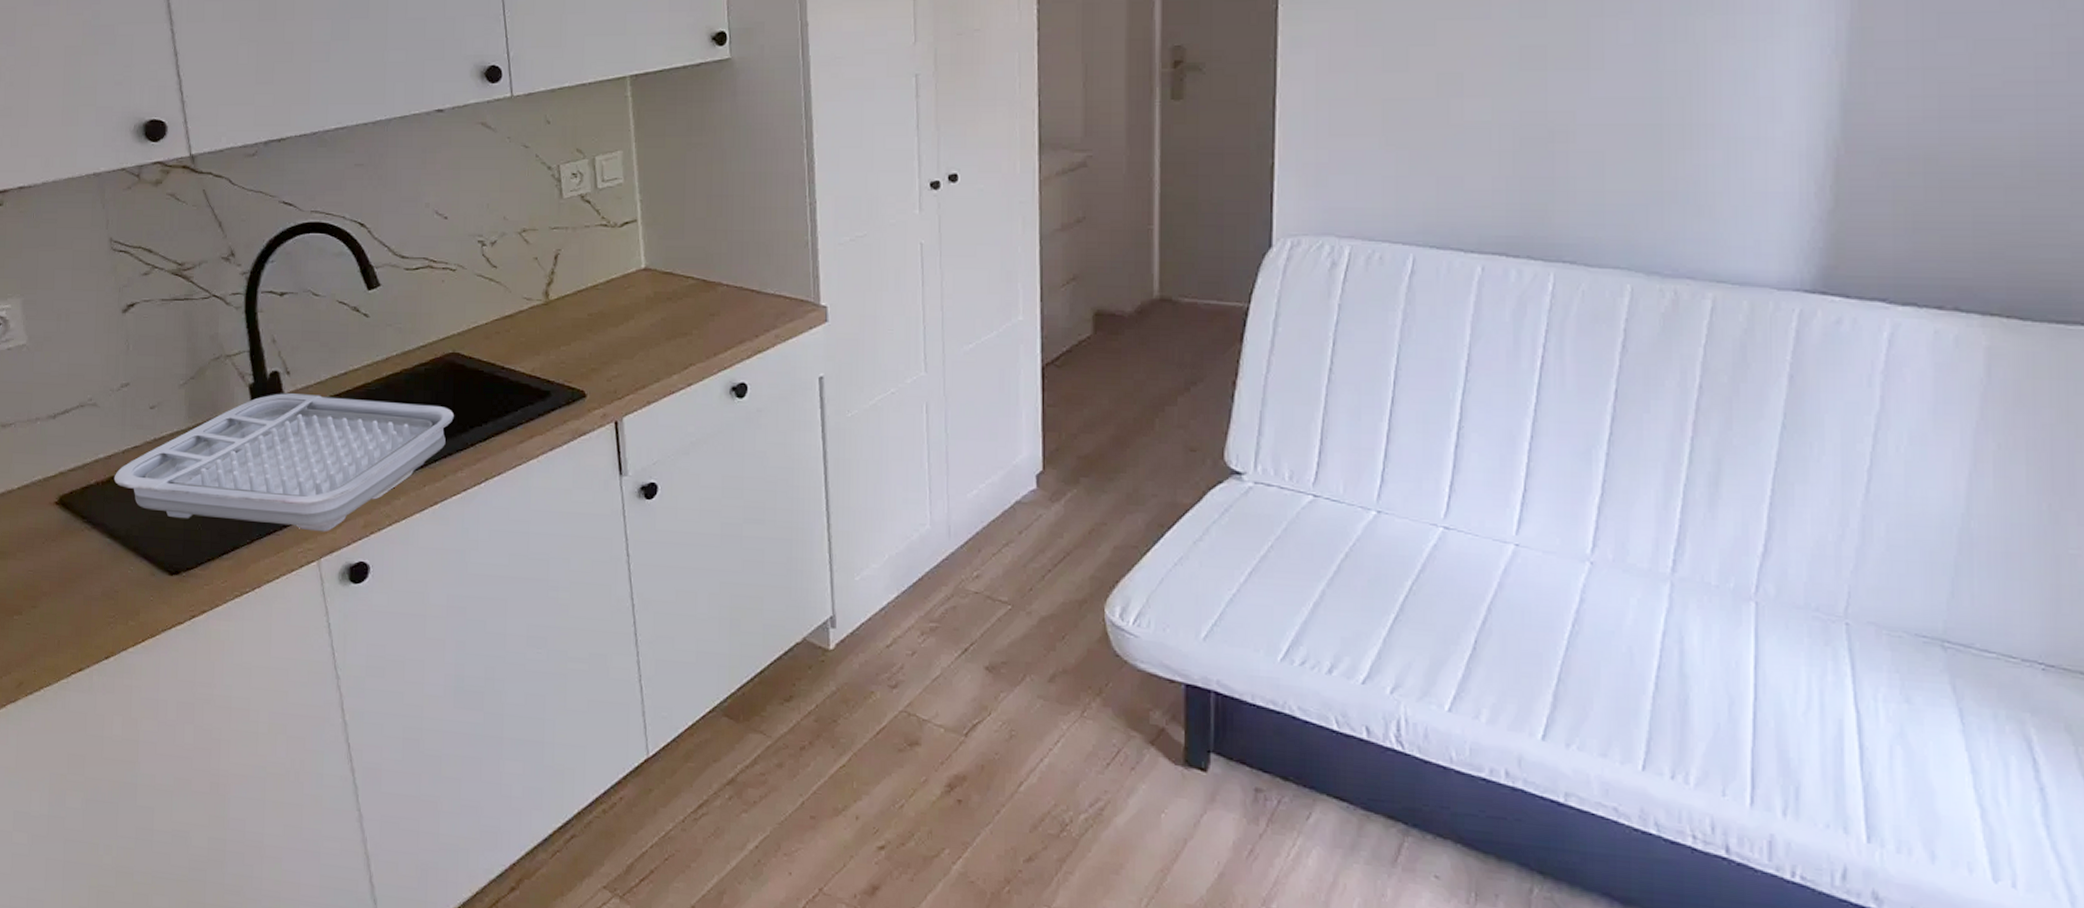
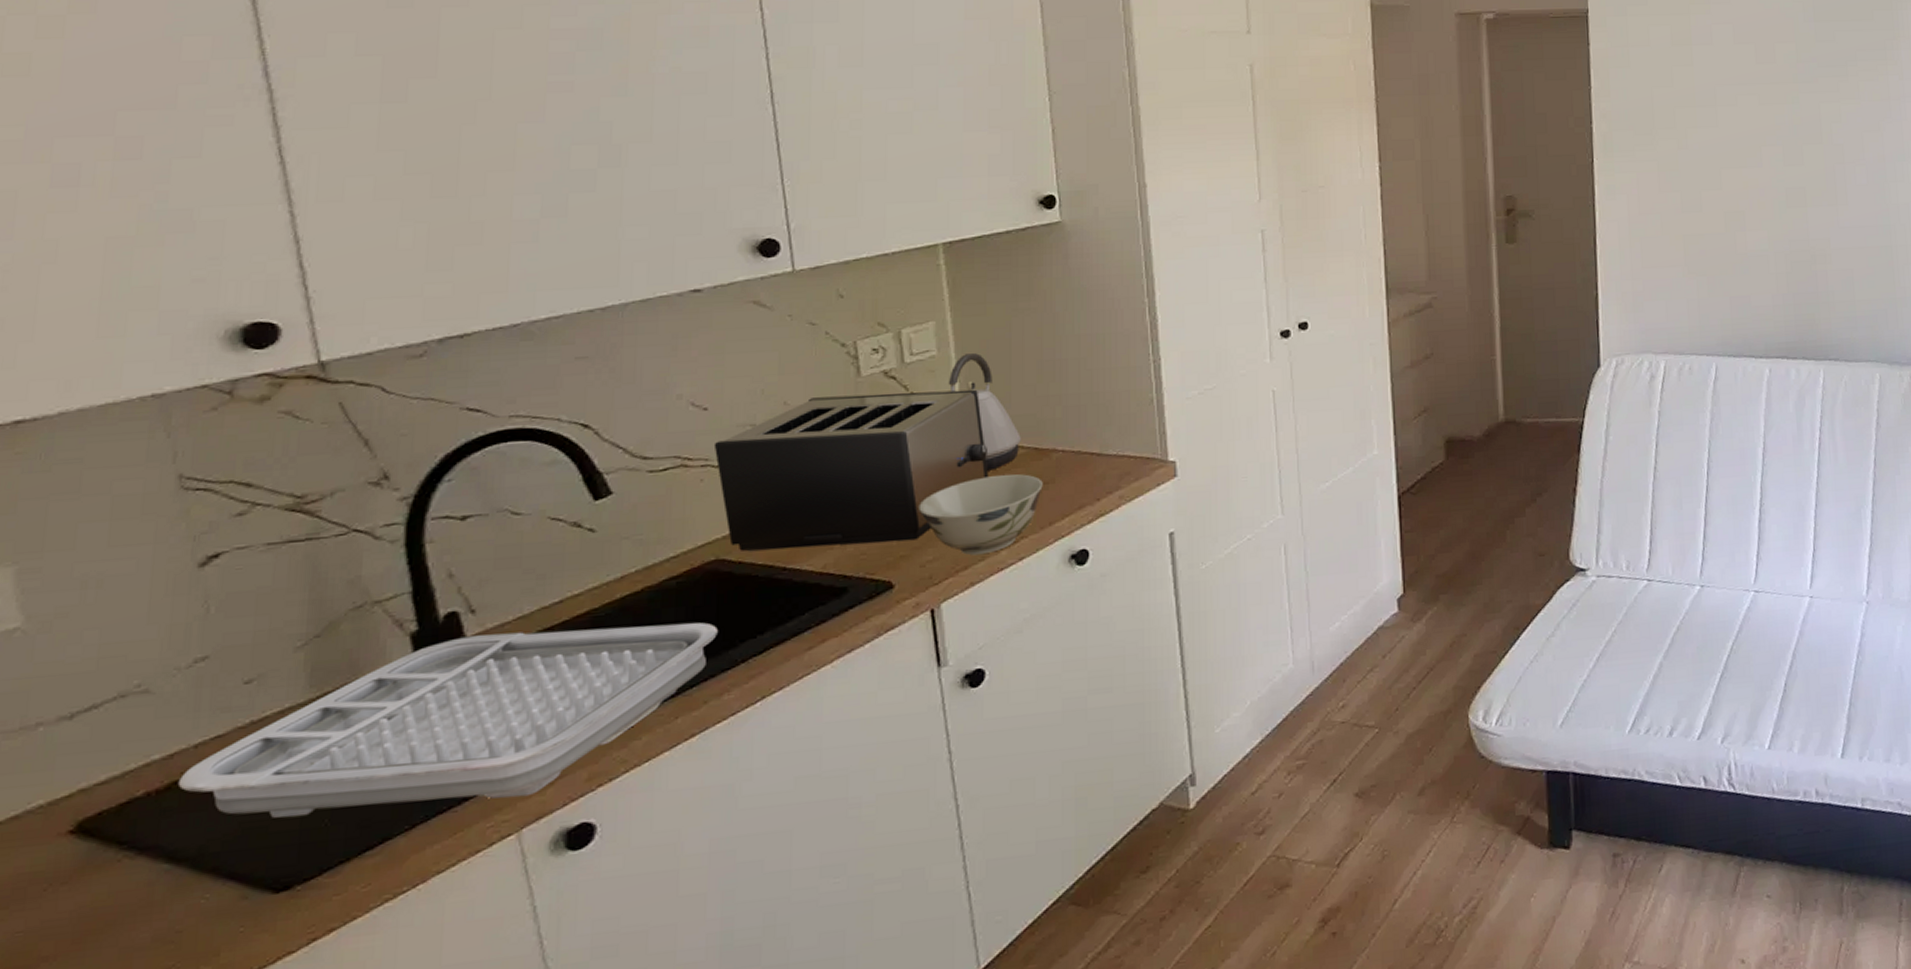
toaster: none [452,215,664,356] -> present [713,389,989,551]
bowl: none [607,302,709,377] -> present [918,474,1043,556]
kettle: none [632,184,692,298] -> present [948,353,1021,471]

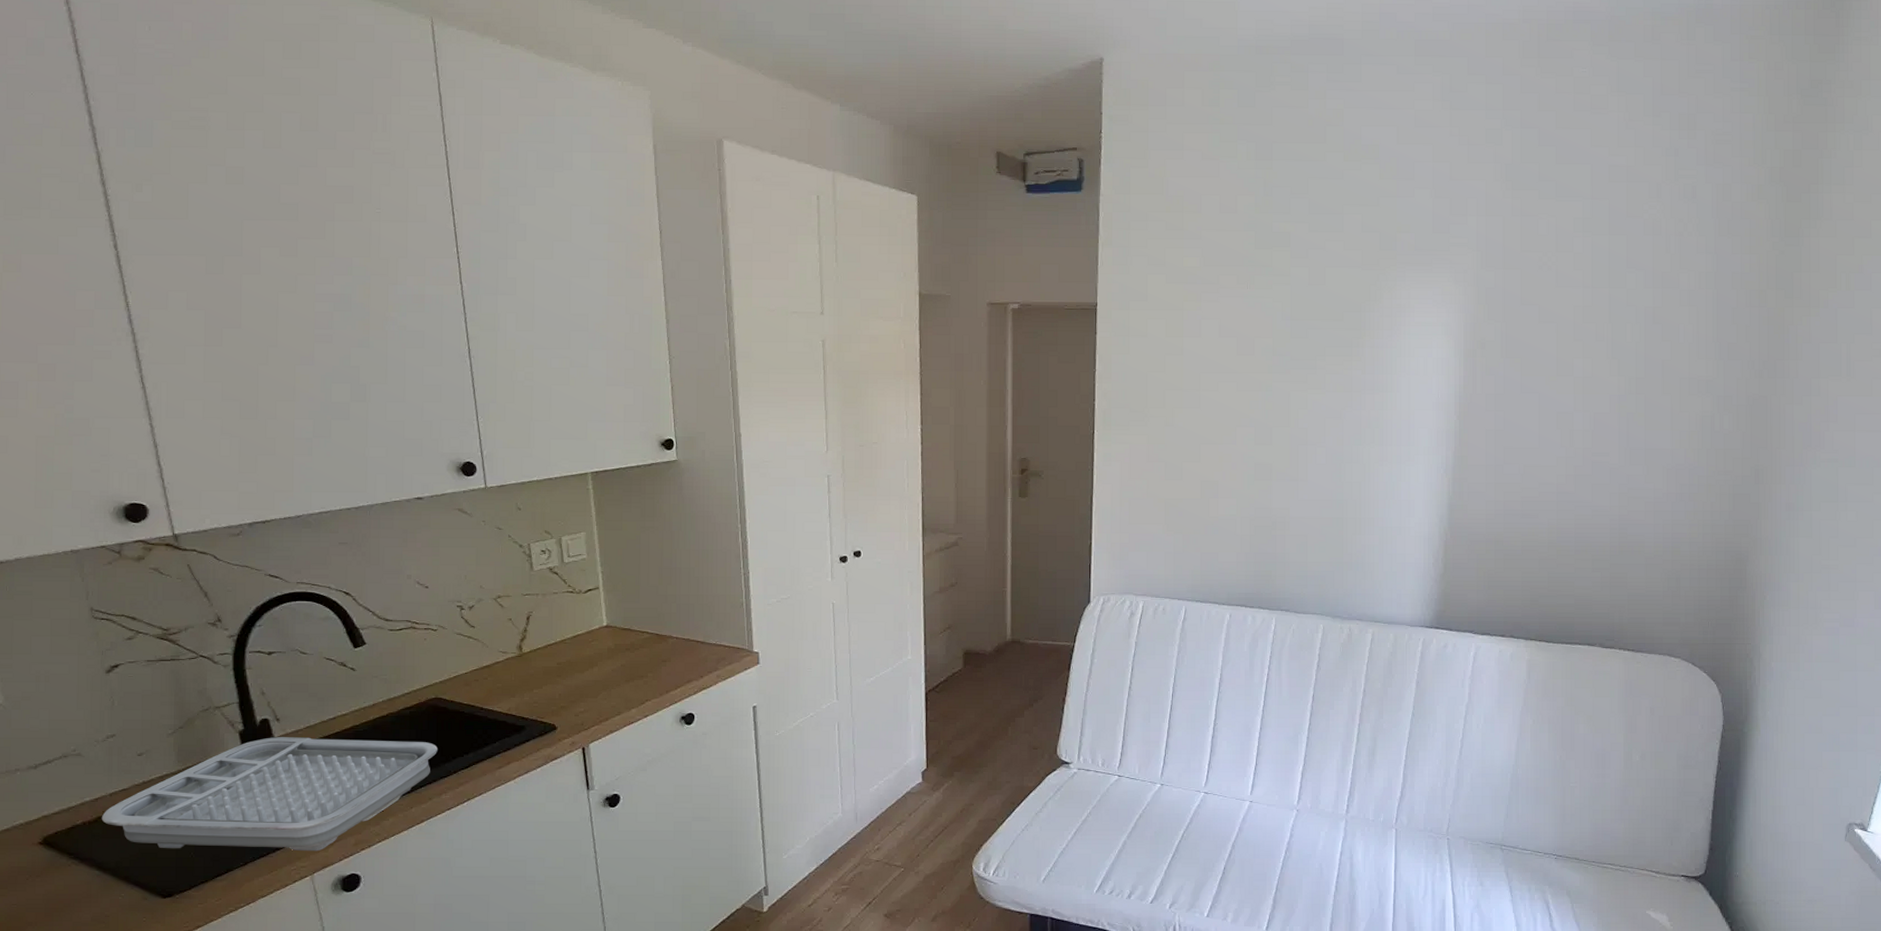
toaster: present [713,389,989,551] -> none [433,584,623,696]
bowl: present [918,474,1043,556] -> none [574,652,662,711]
kettle: present [948,353,1021,471] -> none [594,559,646,648]

